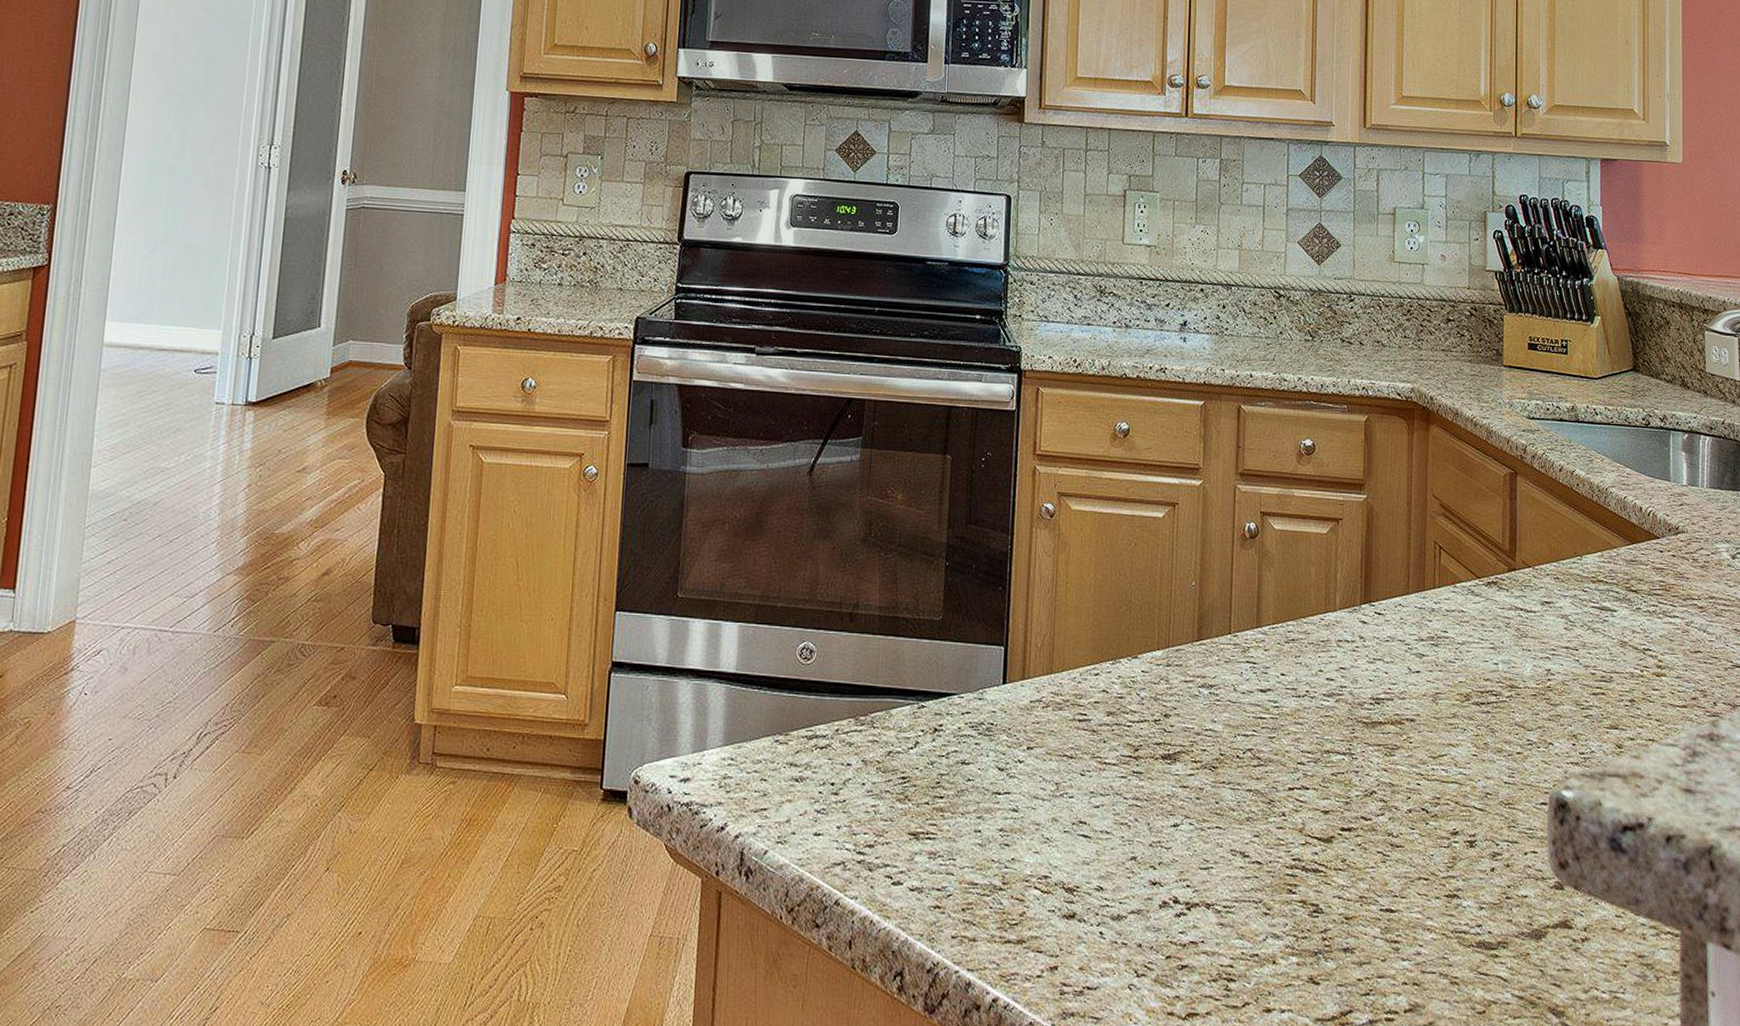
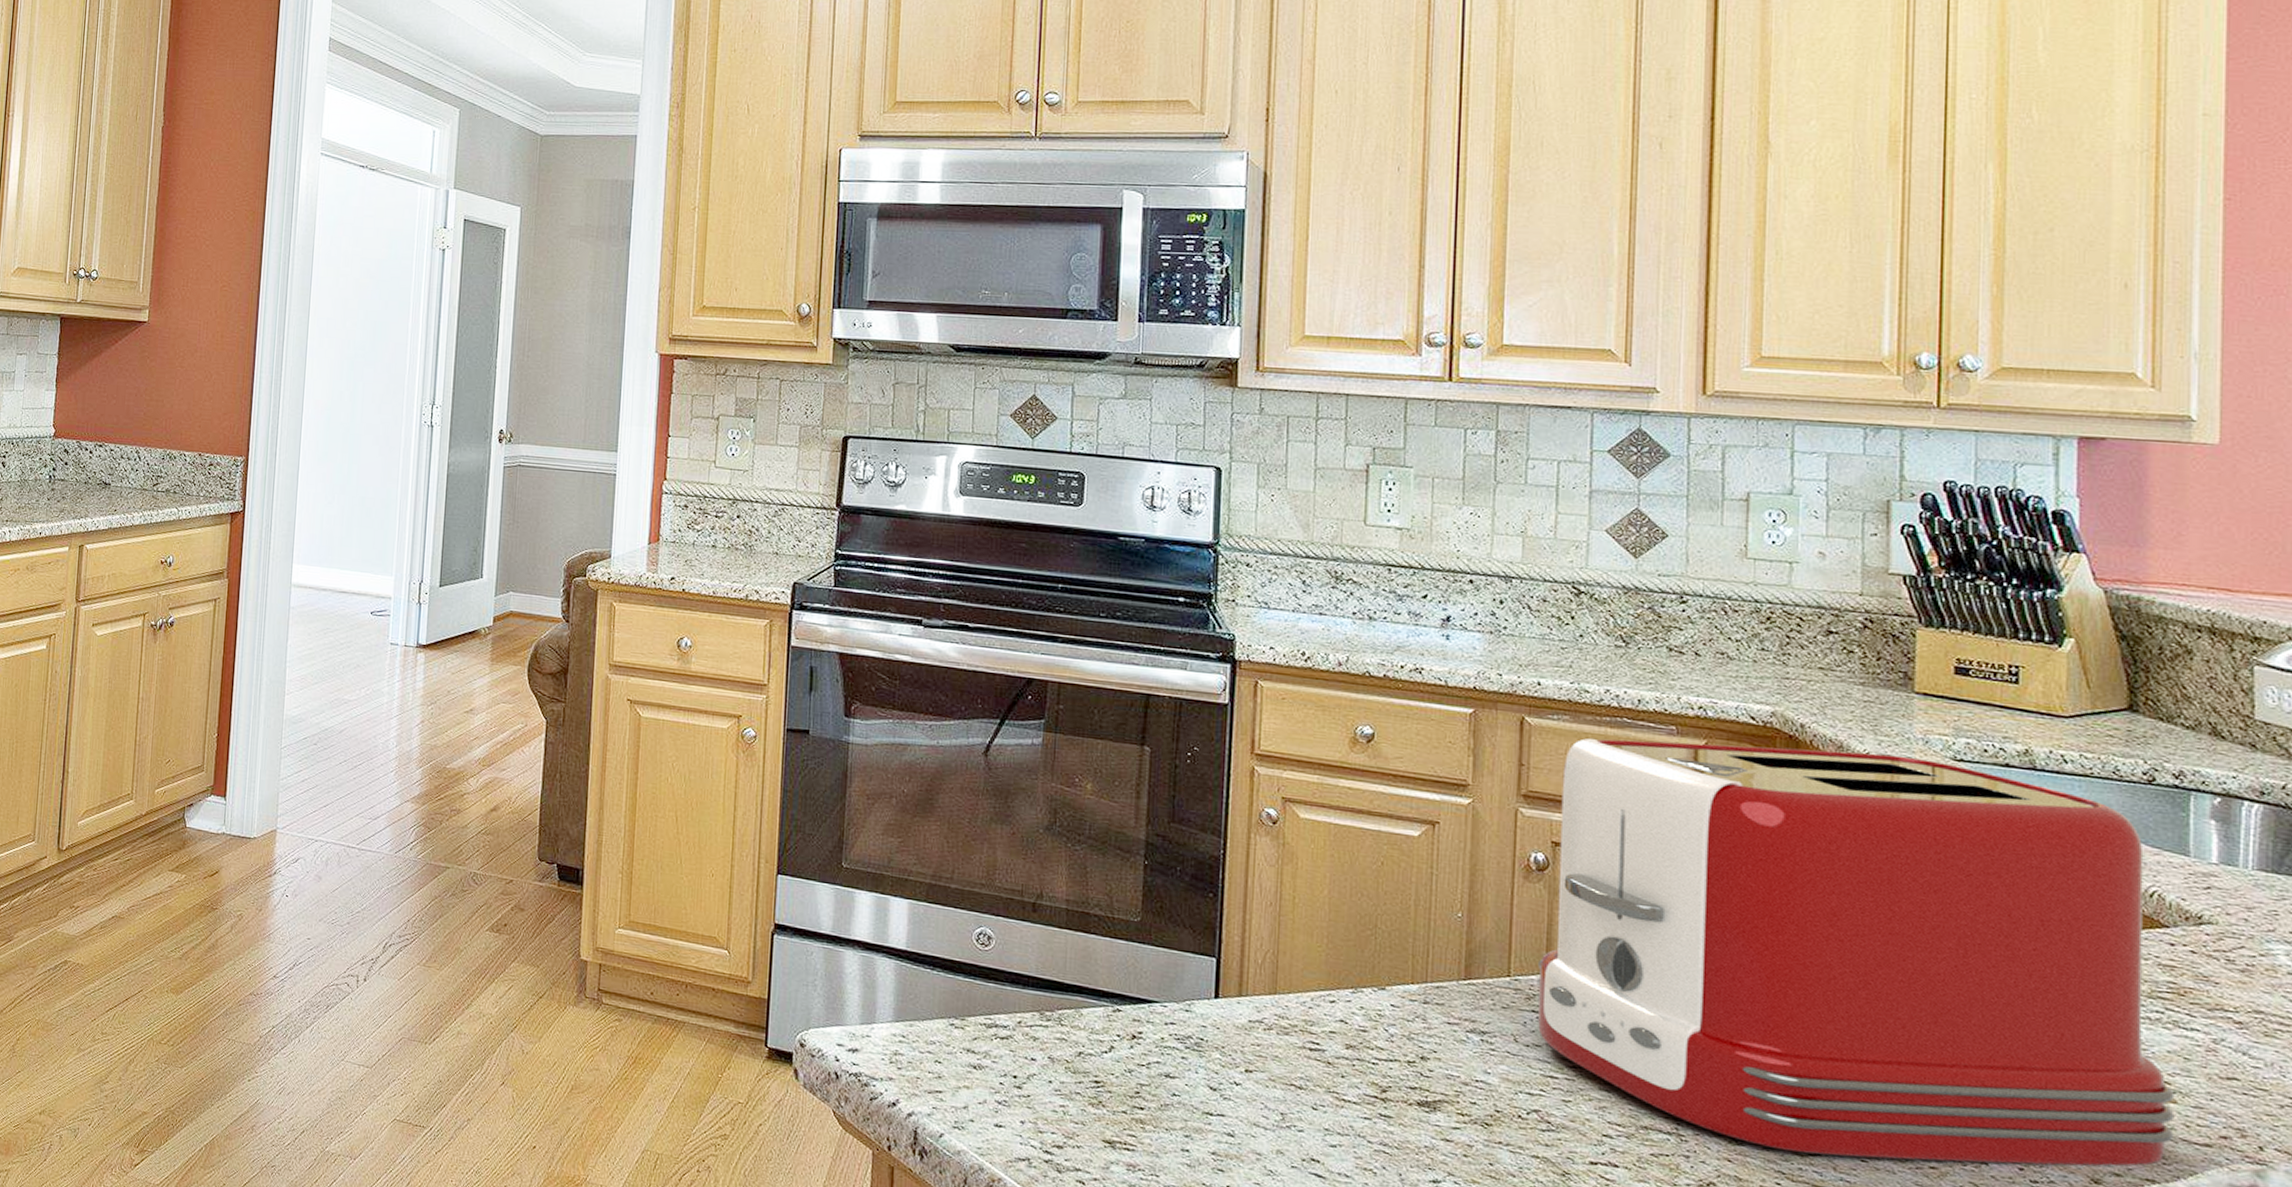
toaster: none [1250,417,1665,756] -> present [1537,738,2175,1167]

